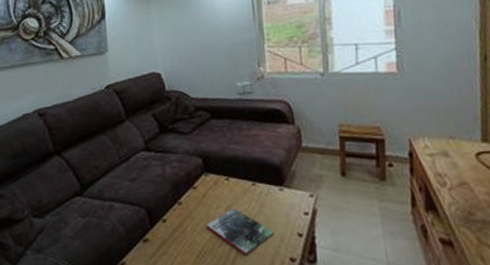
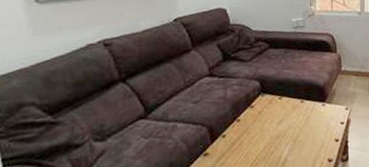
magazine: present [206,208,274,255] -> none [261,121,317,160]

